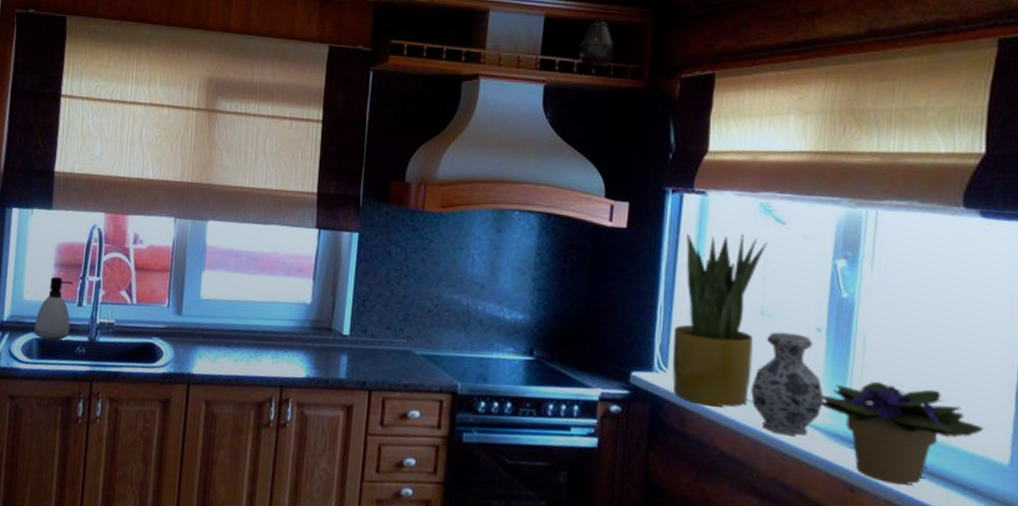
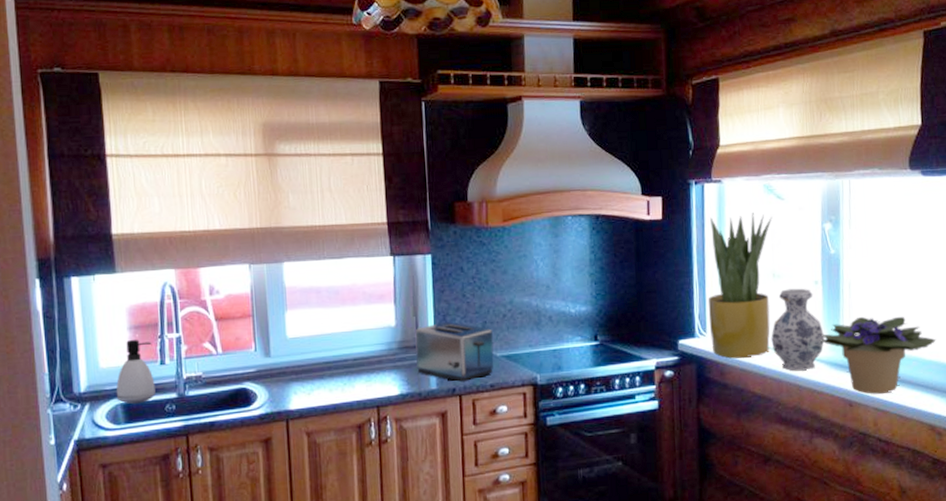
toaster: none [327,307,414,377] -> present [415,322,494,383]
decorative jar: present [579,19,615,69] -> none [605,37,636,83]

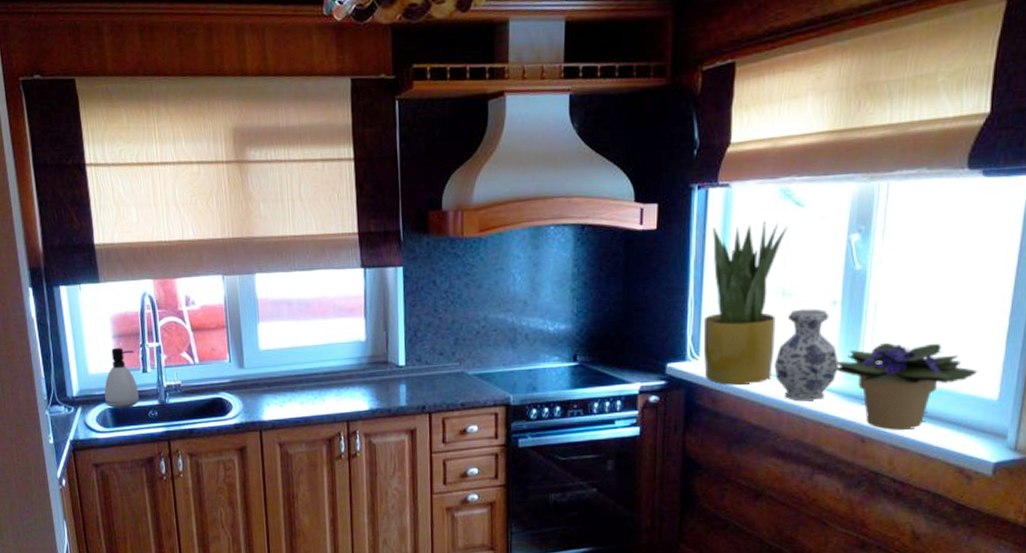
toaster: present [415,322,494,383] -> none [385,338,466,400]

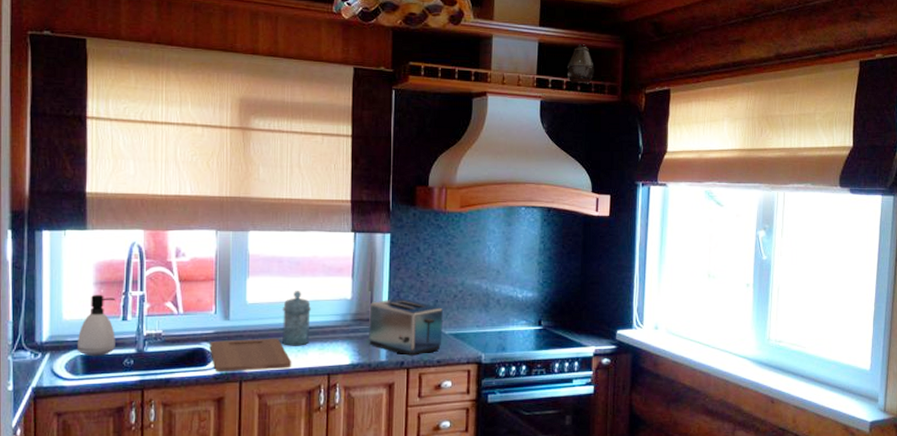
cutting board: none [227,385,310,422] -> present [209,338,292,373]
canister: none [295,335,326,393] -> present [282,291,312,346]
toaster: none [385,338,466,400] -> present [369,299,443,357]
decorative jar: none [601,16,636,72] -> present [567,44,594,86]
planter: present [703,221,788,385] -> none [646,216,711,351]
vase: present [774,308,838,402] -> none [703,289,752,367]
potted flower: present [834,342,978,430] -> none [749,319,855,393]

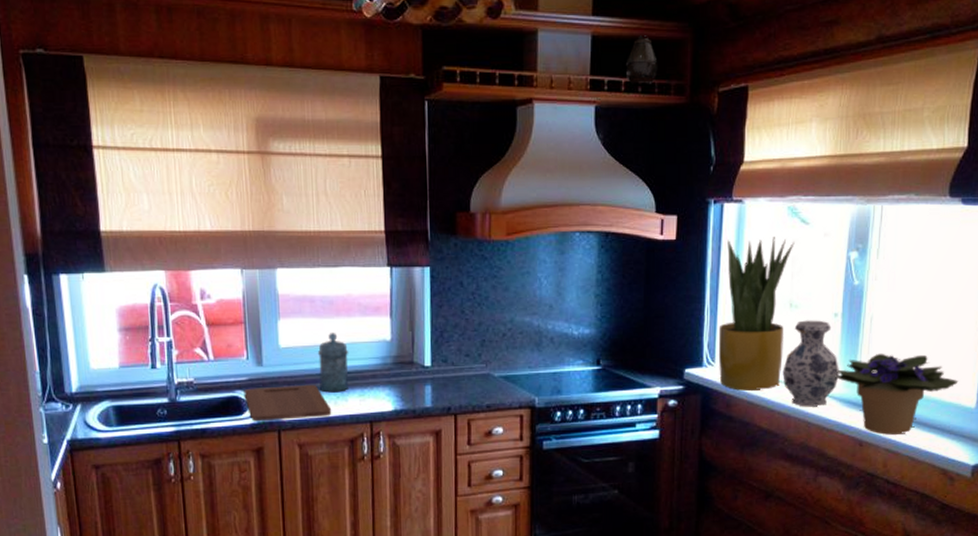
soap dispenser: present [76,294,116,357] -> none [107,341,147,408]
toaster: present [369,299,443,357] -> none [411,339,491,402]
planter: none [646,216,711,351] -> present [718,237,795,391]
vase: none [703,289,752,367] -> present [782,320,839,407]
potted flower: none [749,319,855,393] -> present [835,353,959,435]

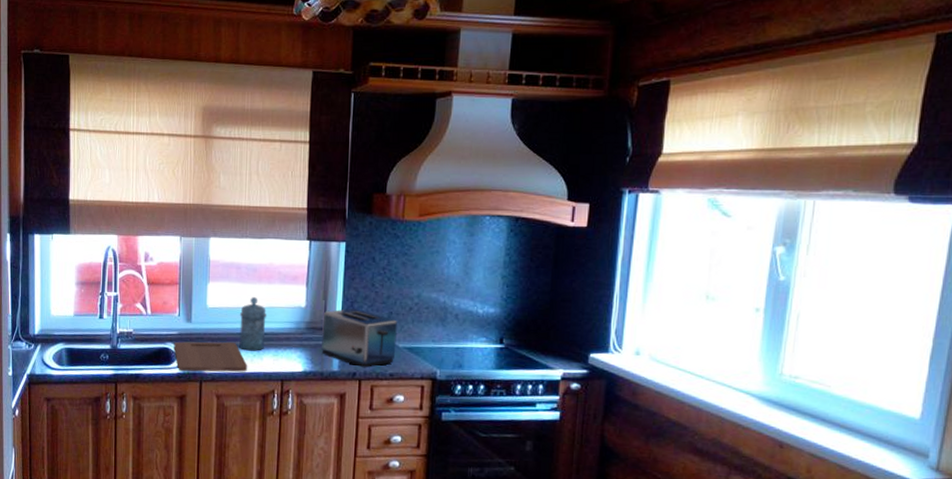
toaster: none [411,339,491,402] -> present [321,308,397,368]
decorative jar: present [625,35,658,87] -> none [544,33,577,81]
planter: present [718,237,795,391] -> none [626,228,714,381]
vase: present [782,320,839,407] -> none [695,313,759,403]
potted flower: present [835,353,959,435] -> none [754,352,900,440]

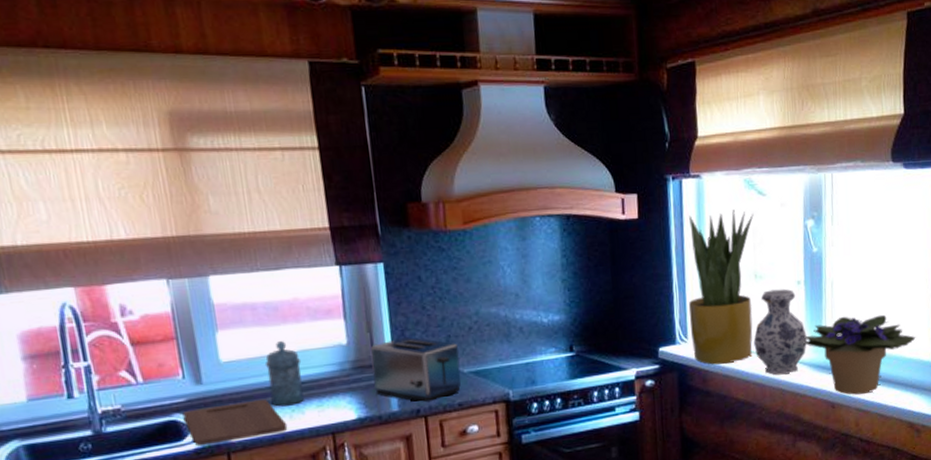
planter: none [626,228,714,381] -> present [688,210,754,365]
vase: none [695,313,759,403] -> present [753,288,807,375]
potted flower: none [754,352,900,440] -> present [803,314,916,395]

